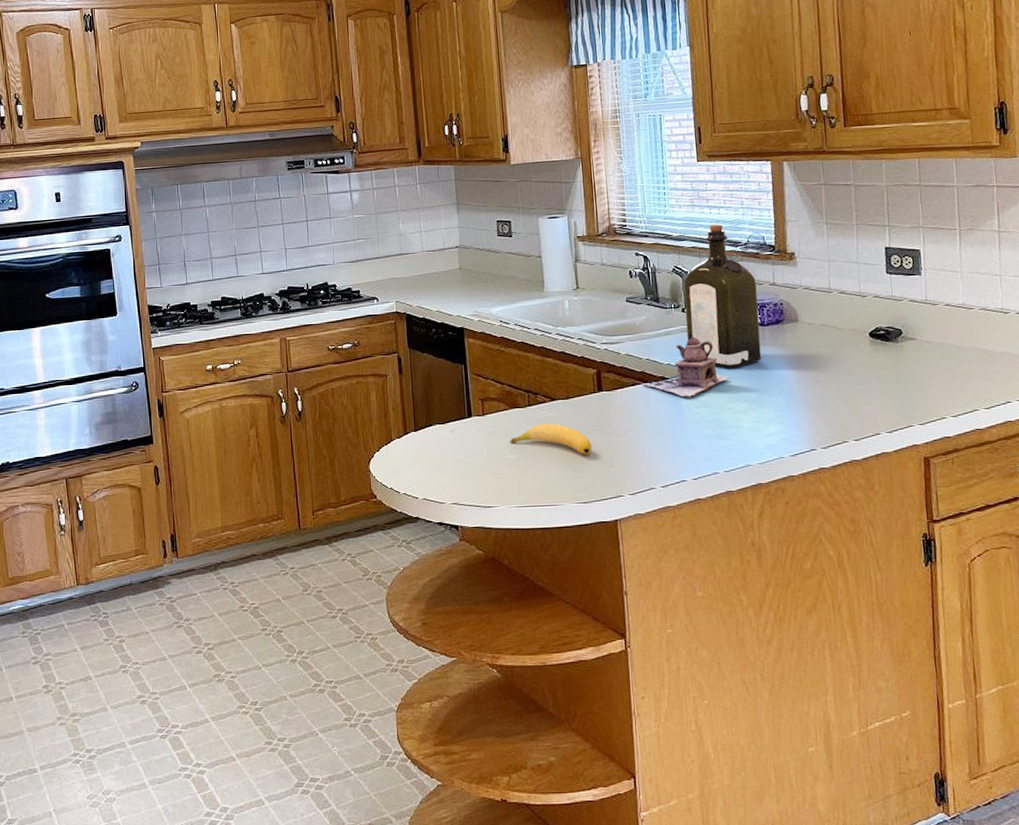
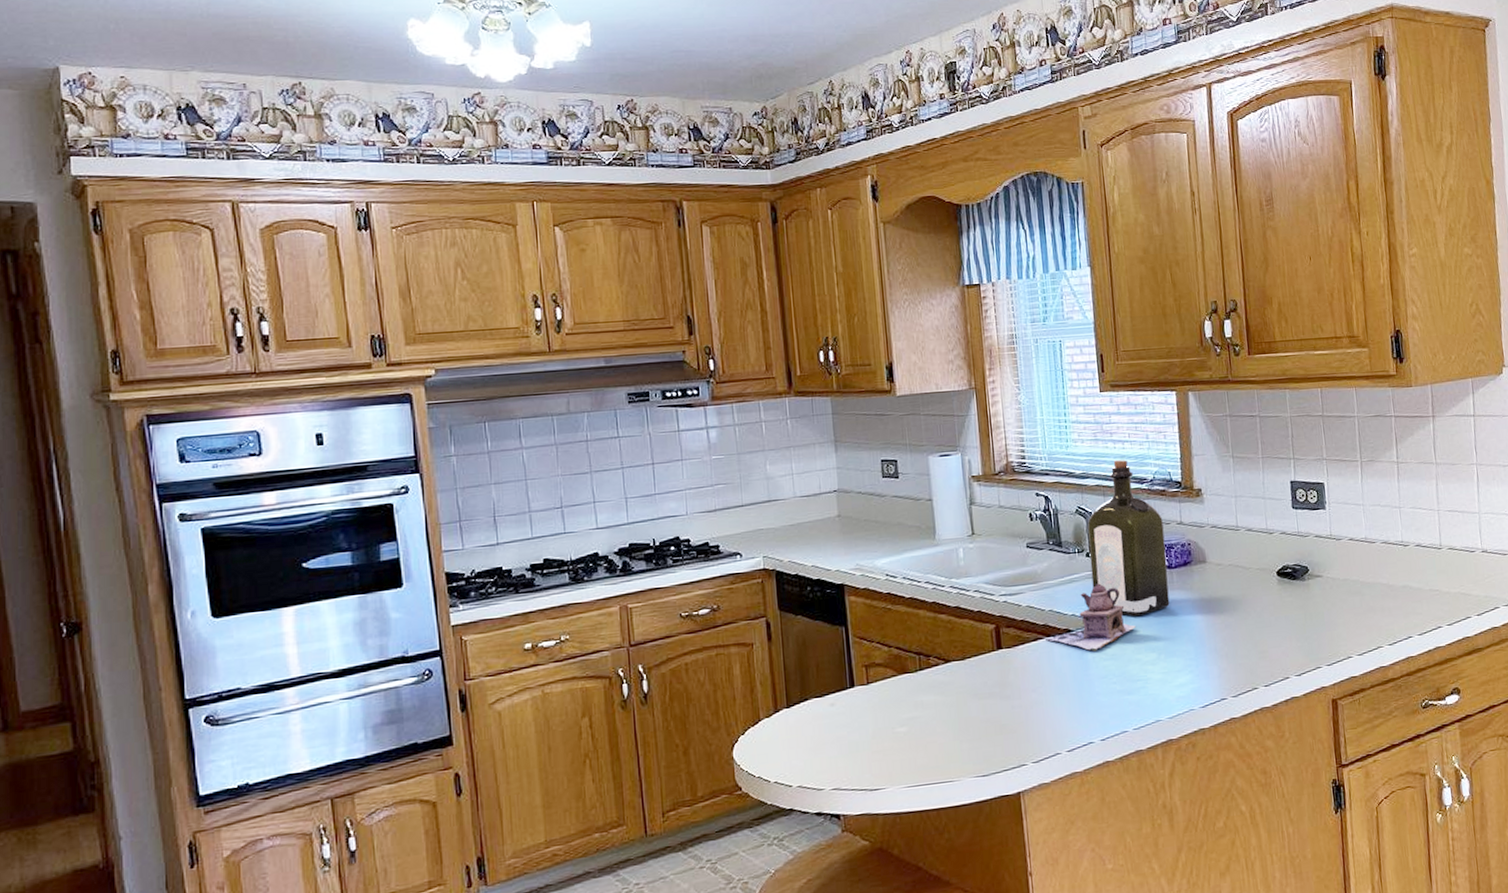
banana: present [510,423,592,455] -> none [899,688,992,722]

